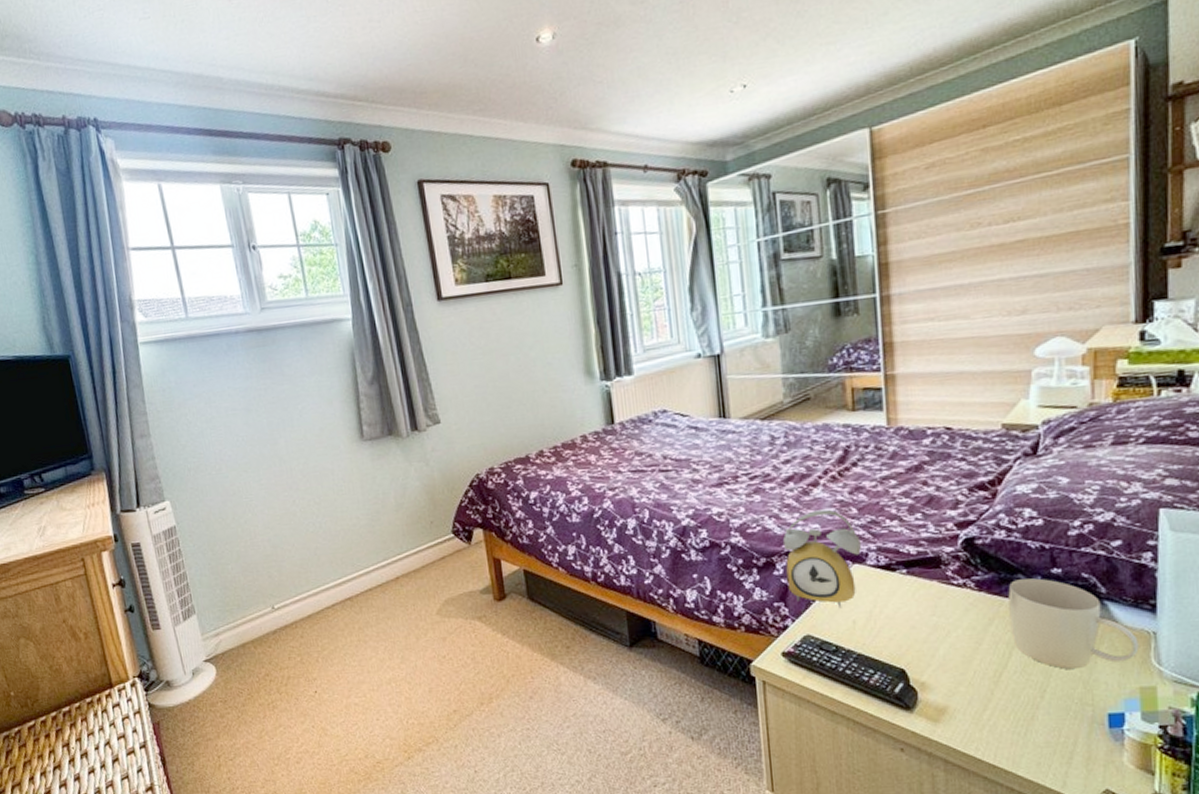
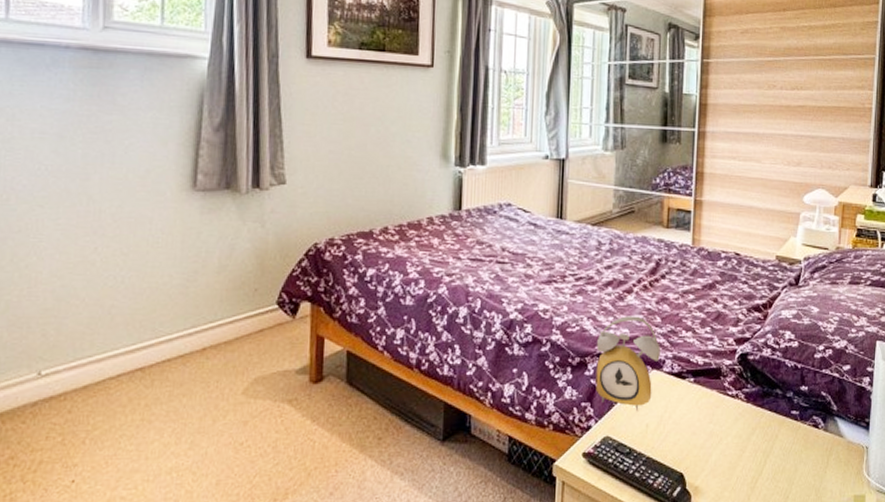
mug: present [1008,578,1139,670] -> none [767,394,856,478]

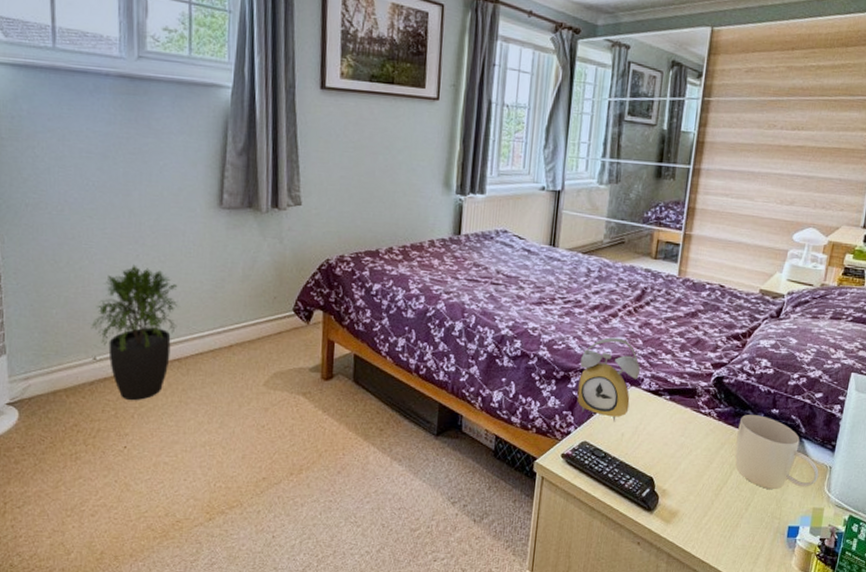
potted plant: none [36,259,145,421] -> present [91,264,180,400]
mug: none [767,394,856,478] -> present [735,415,819,490]

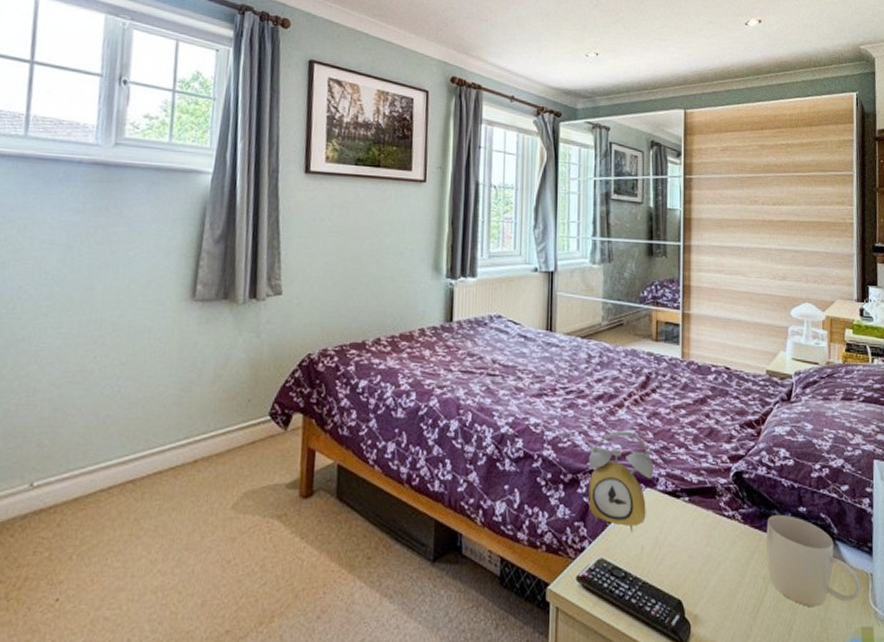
potted plant: present [91,264,180,400] -> none [31,368,139,536]

